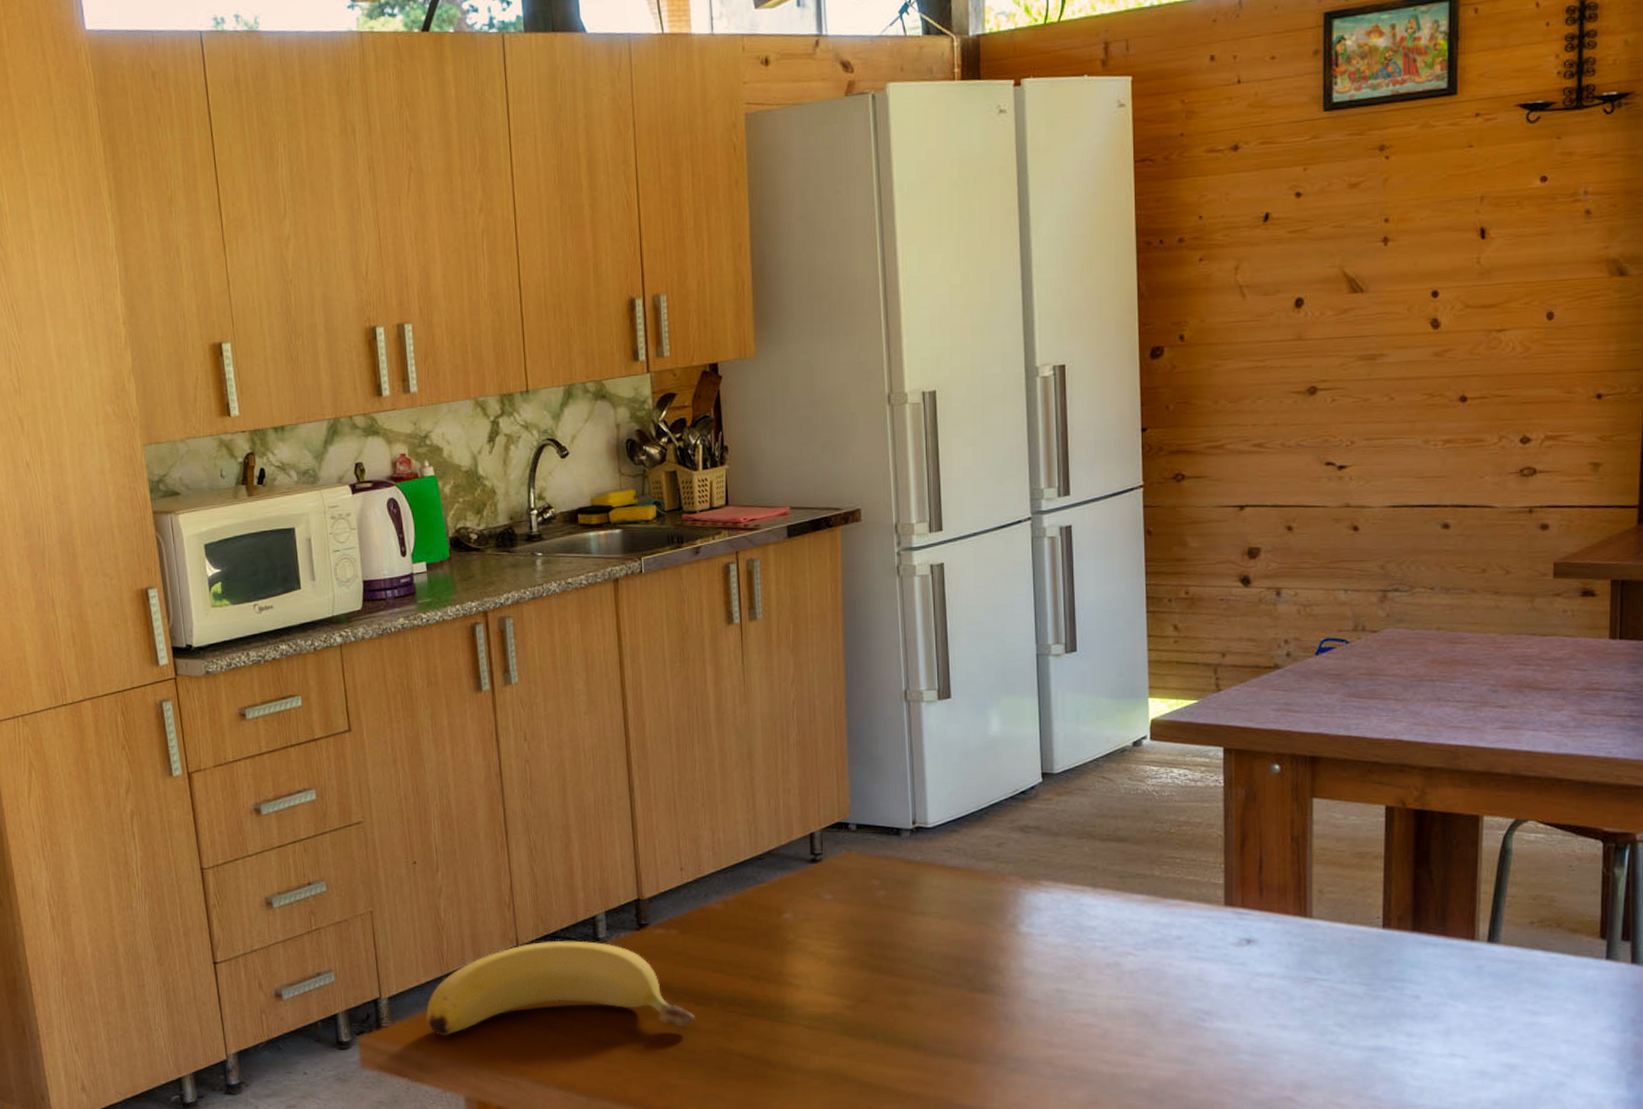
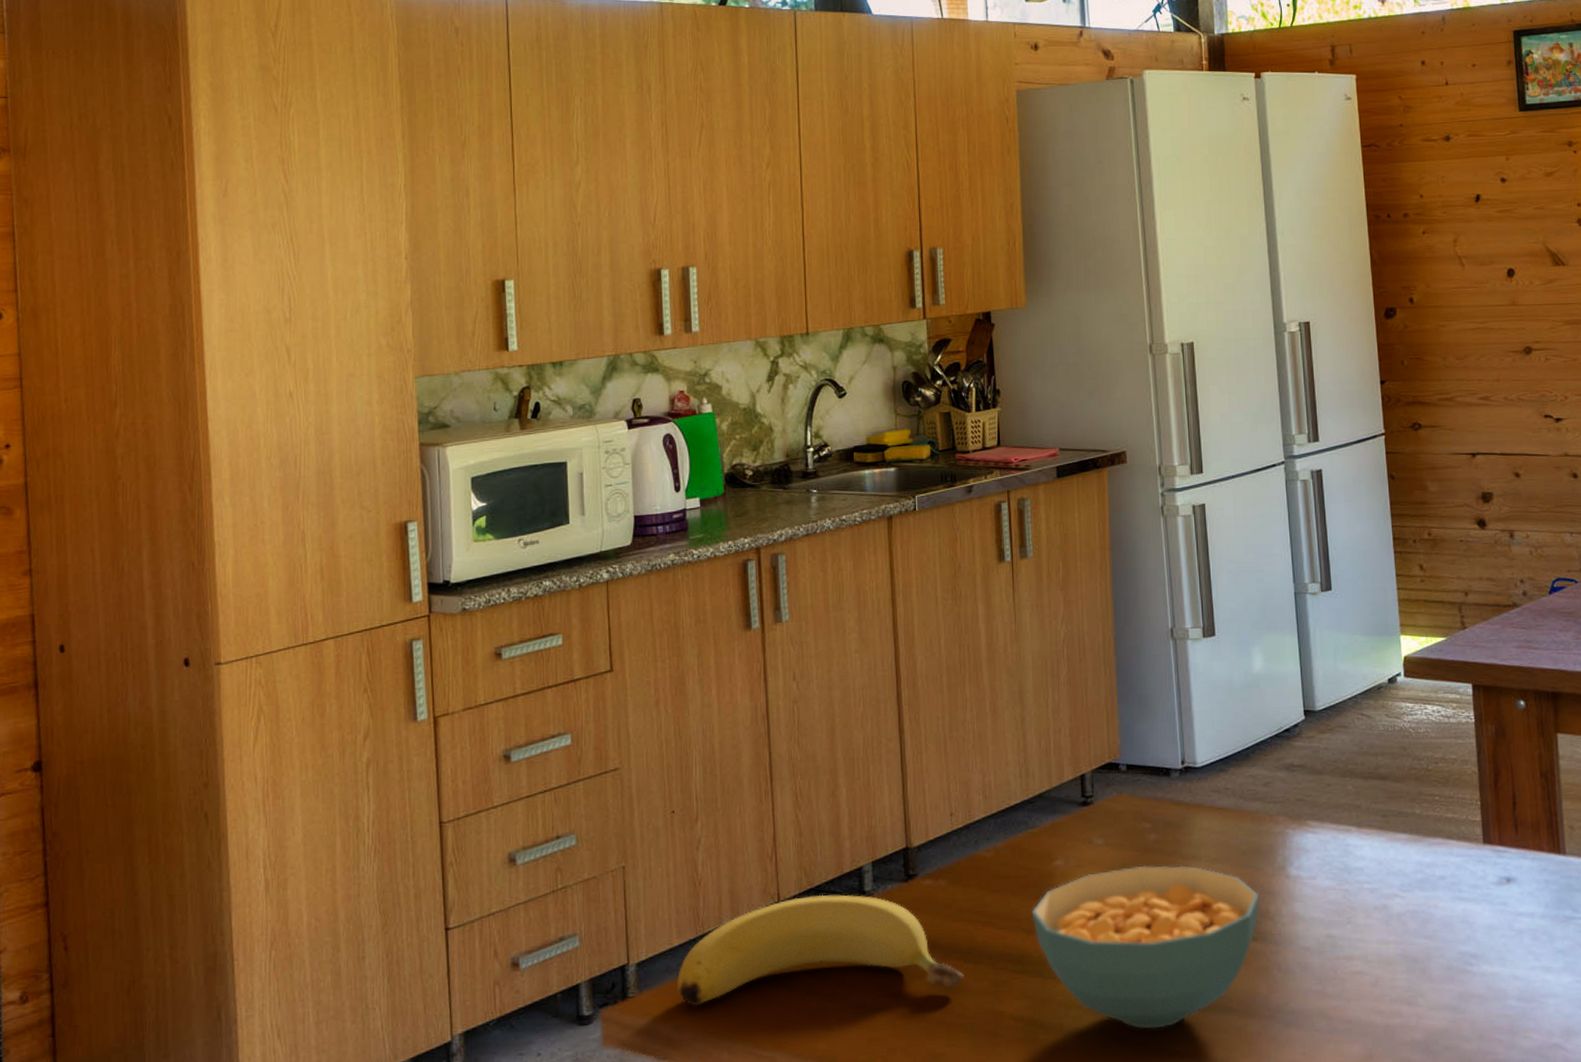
cereal bowl: none [760,920,988,1070] -> present [1031,865,1260,1029]

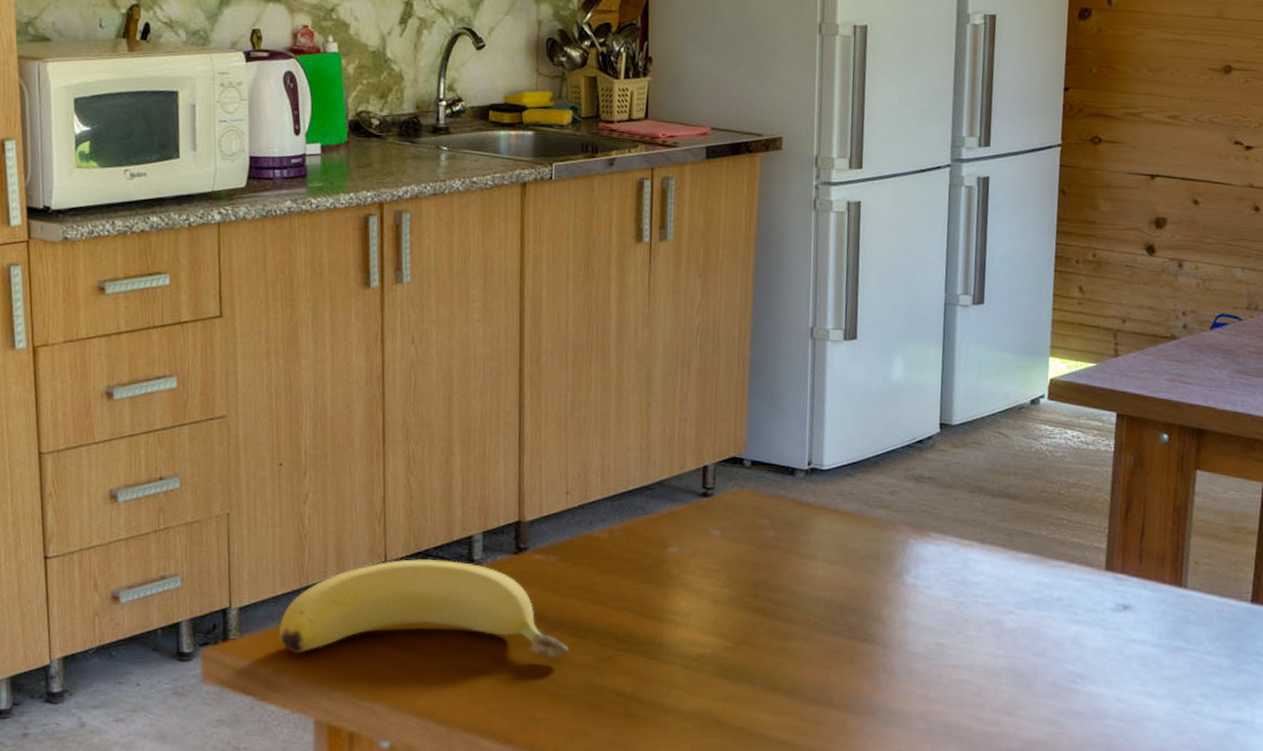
cereal bowl: present [1031,865,1260,1029] -> none [641,560,873,716]

